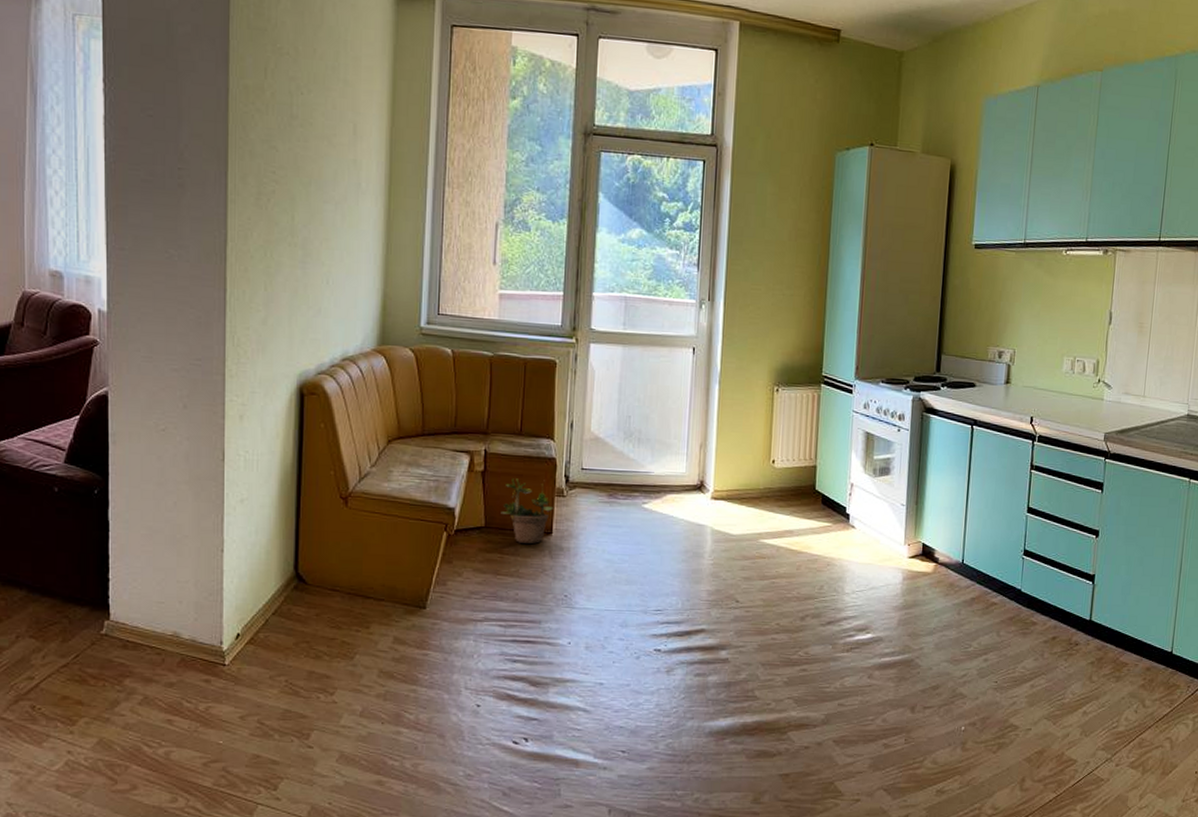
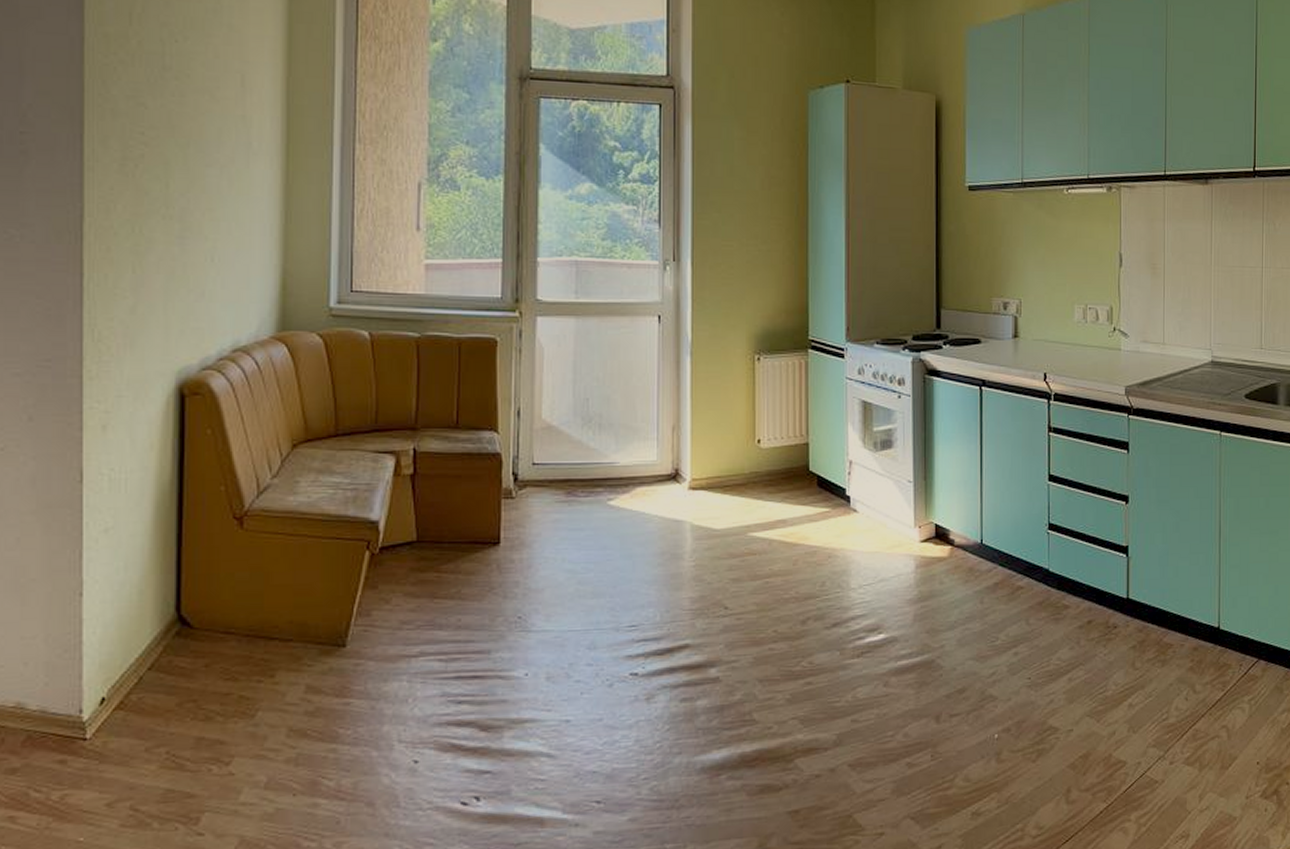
potted plant: present [501,478,553,544] -> none [436,480,500,558]

